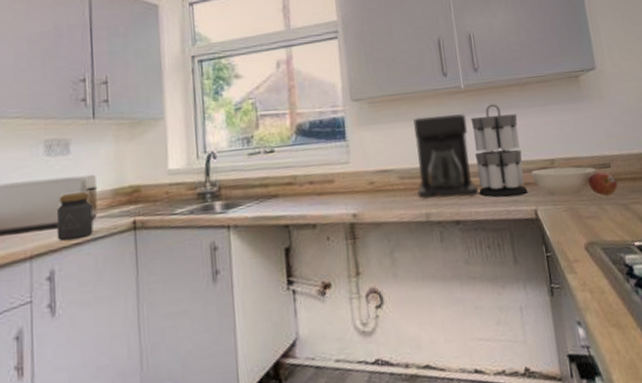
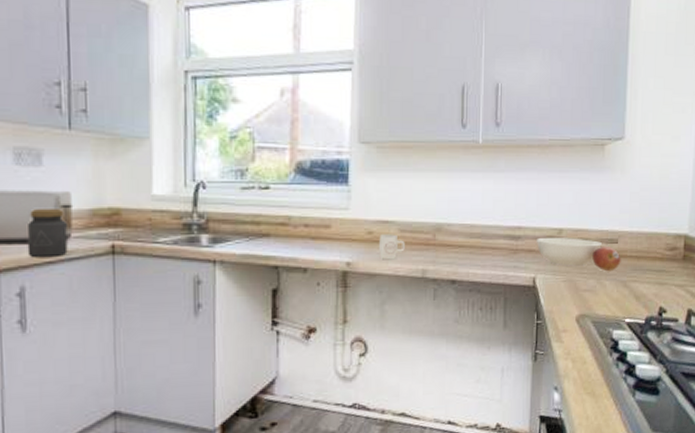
mug: none [380,182,407,208] -> present [379,234,405,260]
coffee maker: present [412,114,479,199] -> none [417,169,480,258]
spice rack: present [470,104,528,197] -> none [479,164,533,261]

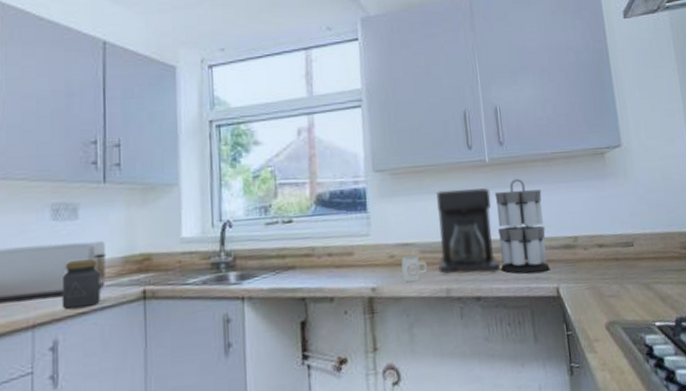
coffee maker: none [417,169,480,258] -> present [435,188,501,274]
spice rack: none [479,164,533,261] -> present [494,178,550,274]
bowl: present [536,238,602,267] -> none [553,244,619,274]
fruit: present [592,247,621,272] -> none [610,250,640,276]

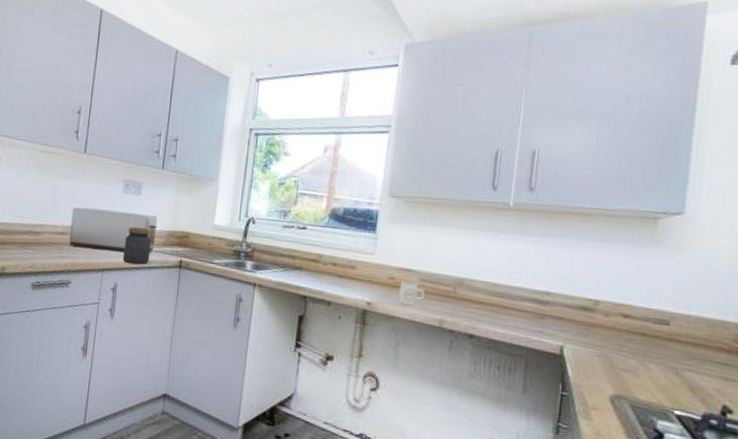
coffee maker: present [435,188,501,274] -> none [435,226,508,316]
spice rack: present [494,178,550,274] -> none [501,228,568,328]

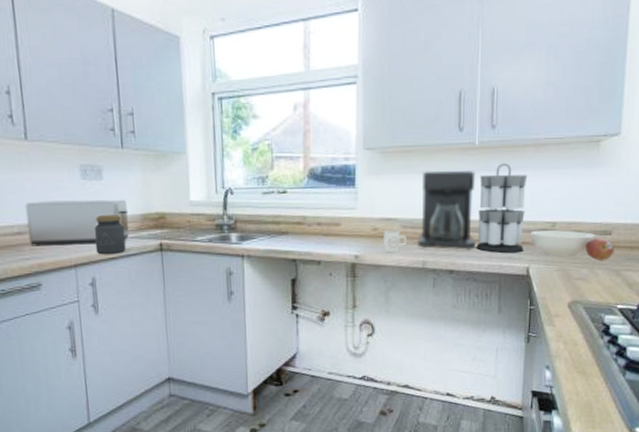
coffee maker: none [435,226,508,316] -> present [417,170,476,250]
spice rack: none [501,228,568,328] -> present [476,163,528,253]
bowl: none [566,307,648,344] -> present [529,230,595,258]
fruit: none [635,326,673,355] -> present [585,238,615,262]

